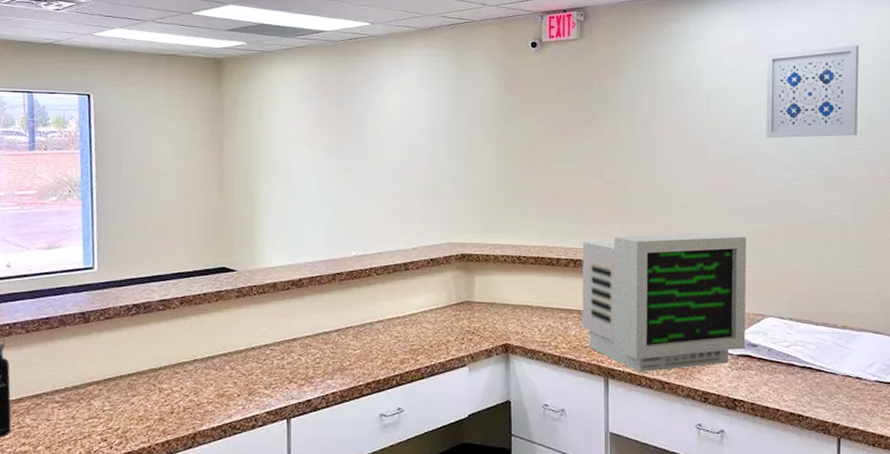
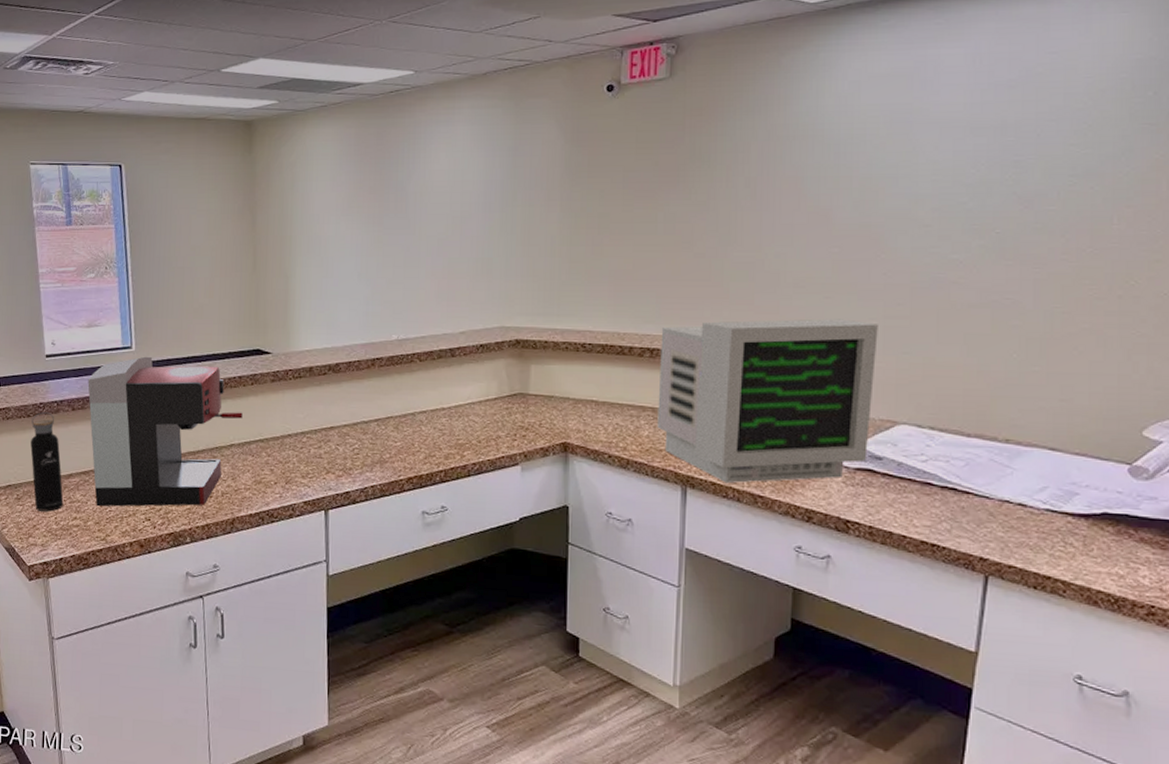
coffee maker: none [44,276,207,430] -> present [88,356,243,507]
wall art: present [765,45,860,138] -> none [917,68,1067,197]

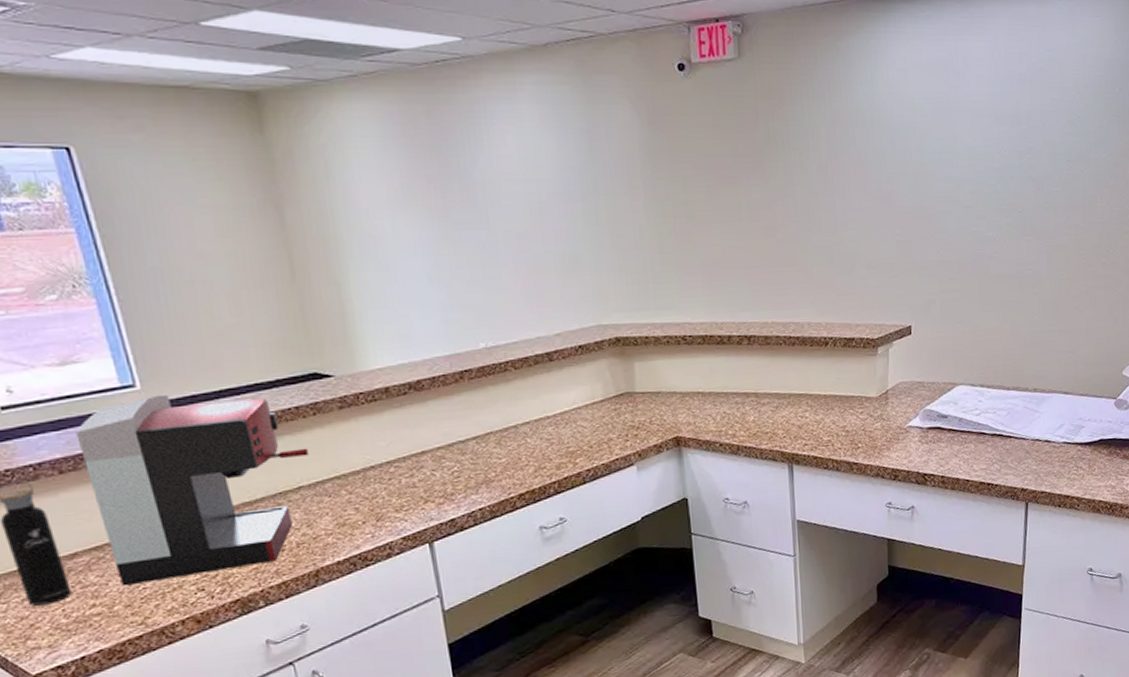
computer monitor: present [657,319,878,484] -> none [756,295,937,456]

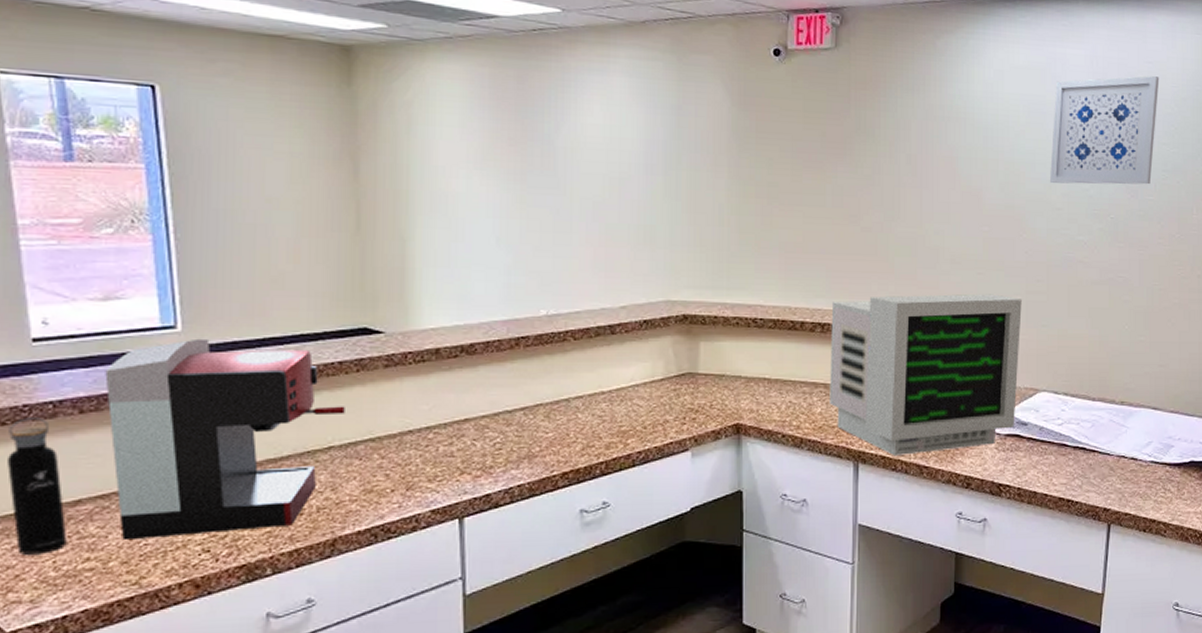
computer monitor: none [756,295,937,456] -> present [829,294,1022,457]
wall art: none [957,64,1061,181] -> present [1050,76,1160,185]

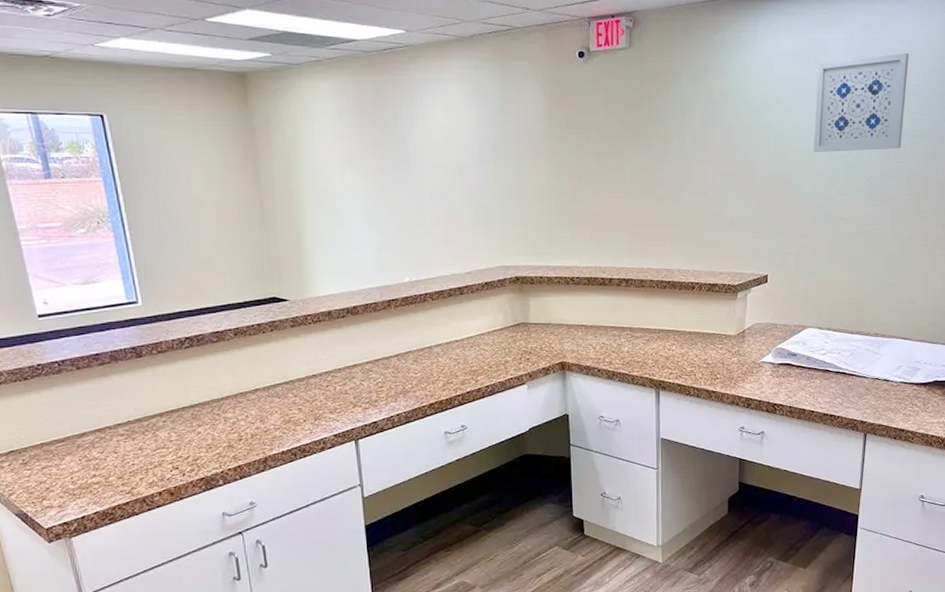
water bottle: present [7,418,68,555] -> none [30,373,79,473]
coffee maker: present [105,338,345,541] -> none [91,310,265,462]
computer monitor: present [829,294,1022,457] -> none [633,249,791,384]

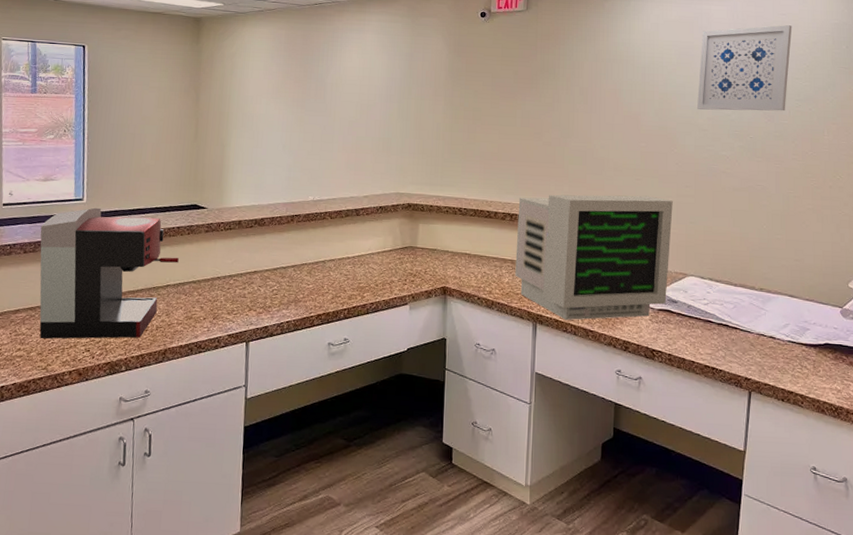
coffee maker: none [91,310,265,462] -> present [39,207,179,339]
computer monitor: none [633,249,791,384] -> present [515,194,673,321]

